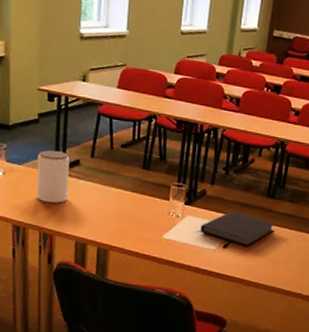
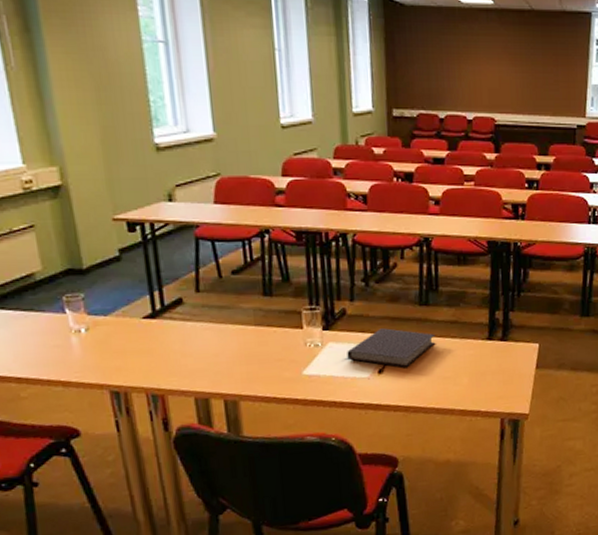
jar: present [36,150,70,203] -> none [127,290,176,356]

